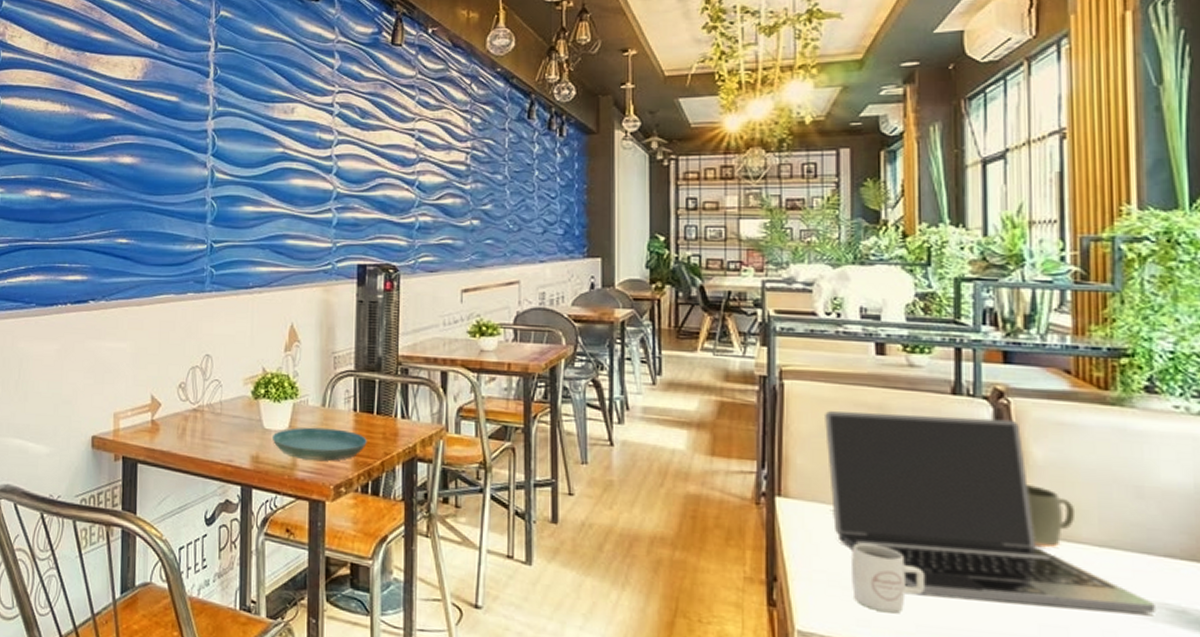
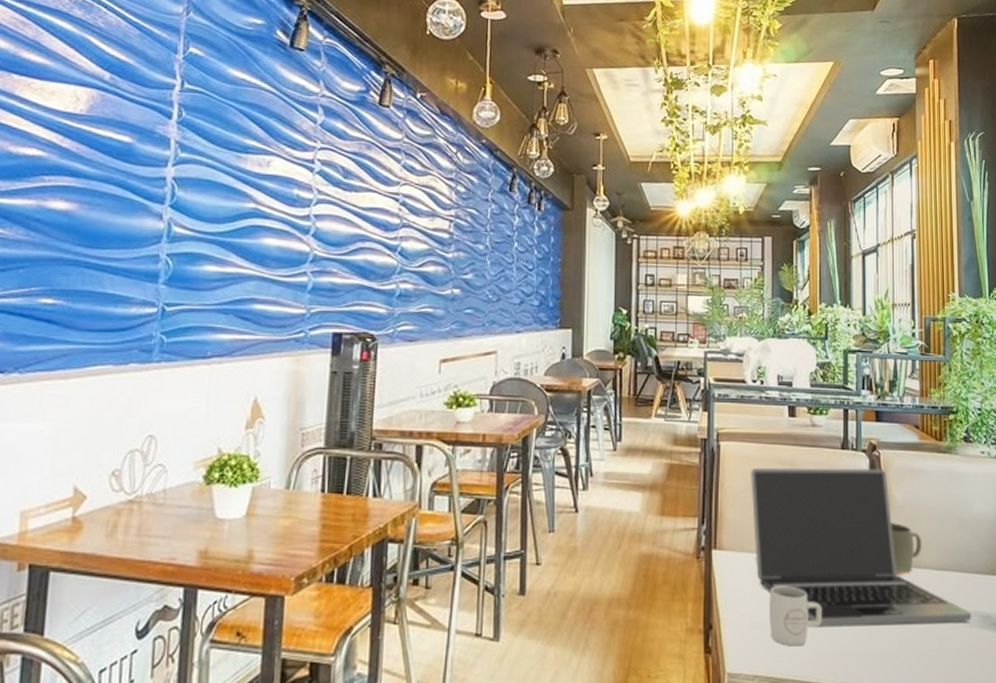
saucer: present [271,427,367,461] -> none [224,513,335,550]

